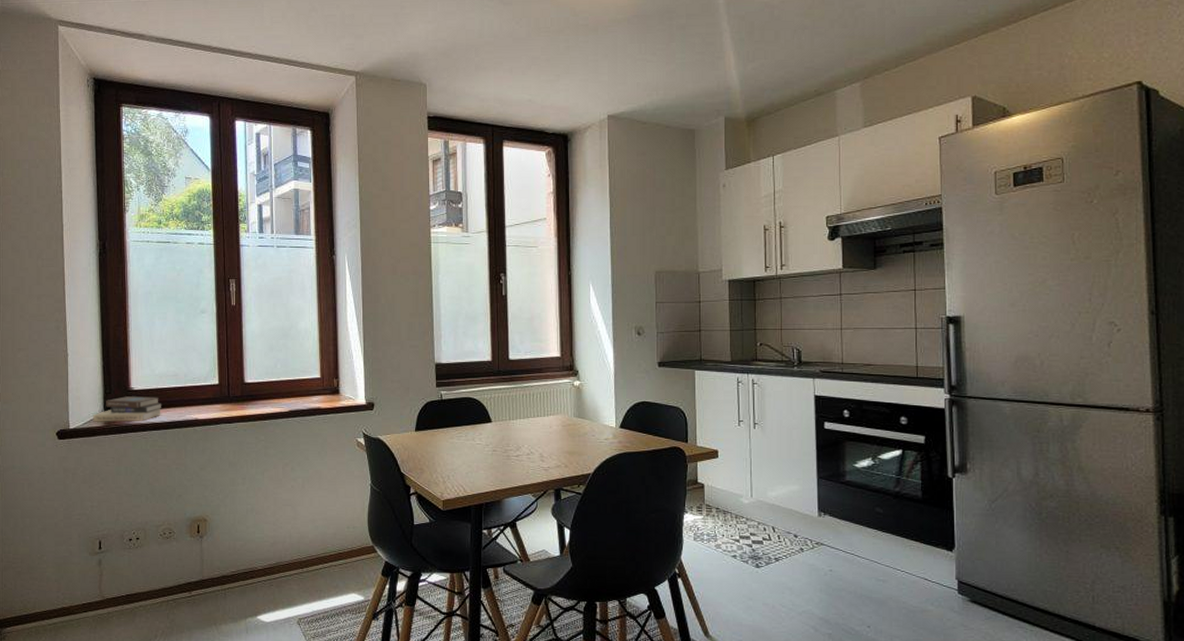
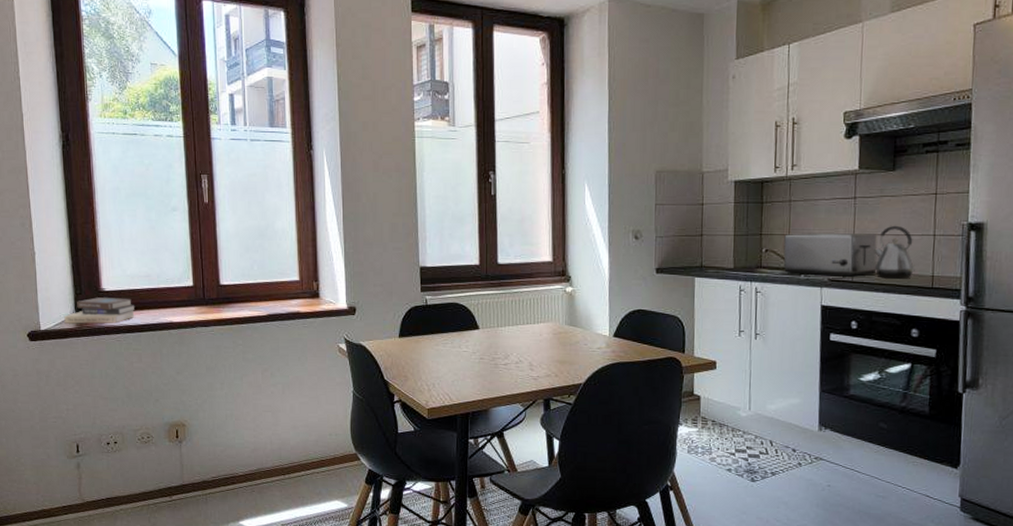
toaster: none [777,326,865,368] -> present [783,232,878,277]
kettle: none [861,319,900,369] -> present [874,225,915,279]

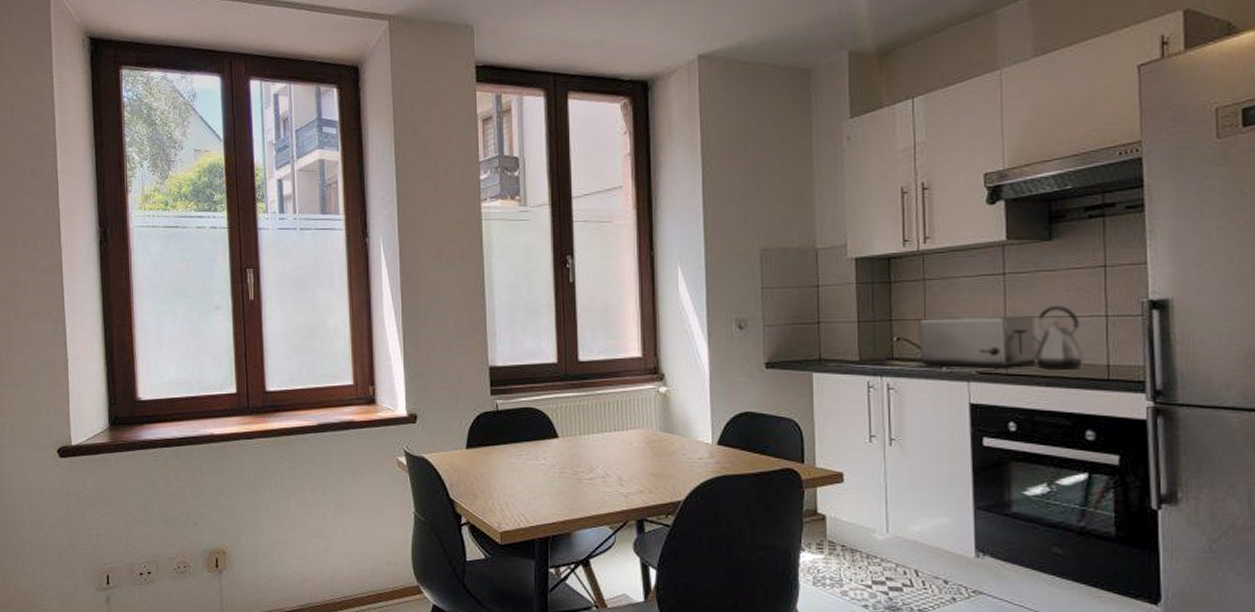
books: present [64,297,136,324] -> none [97,408,174,438]

